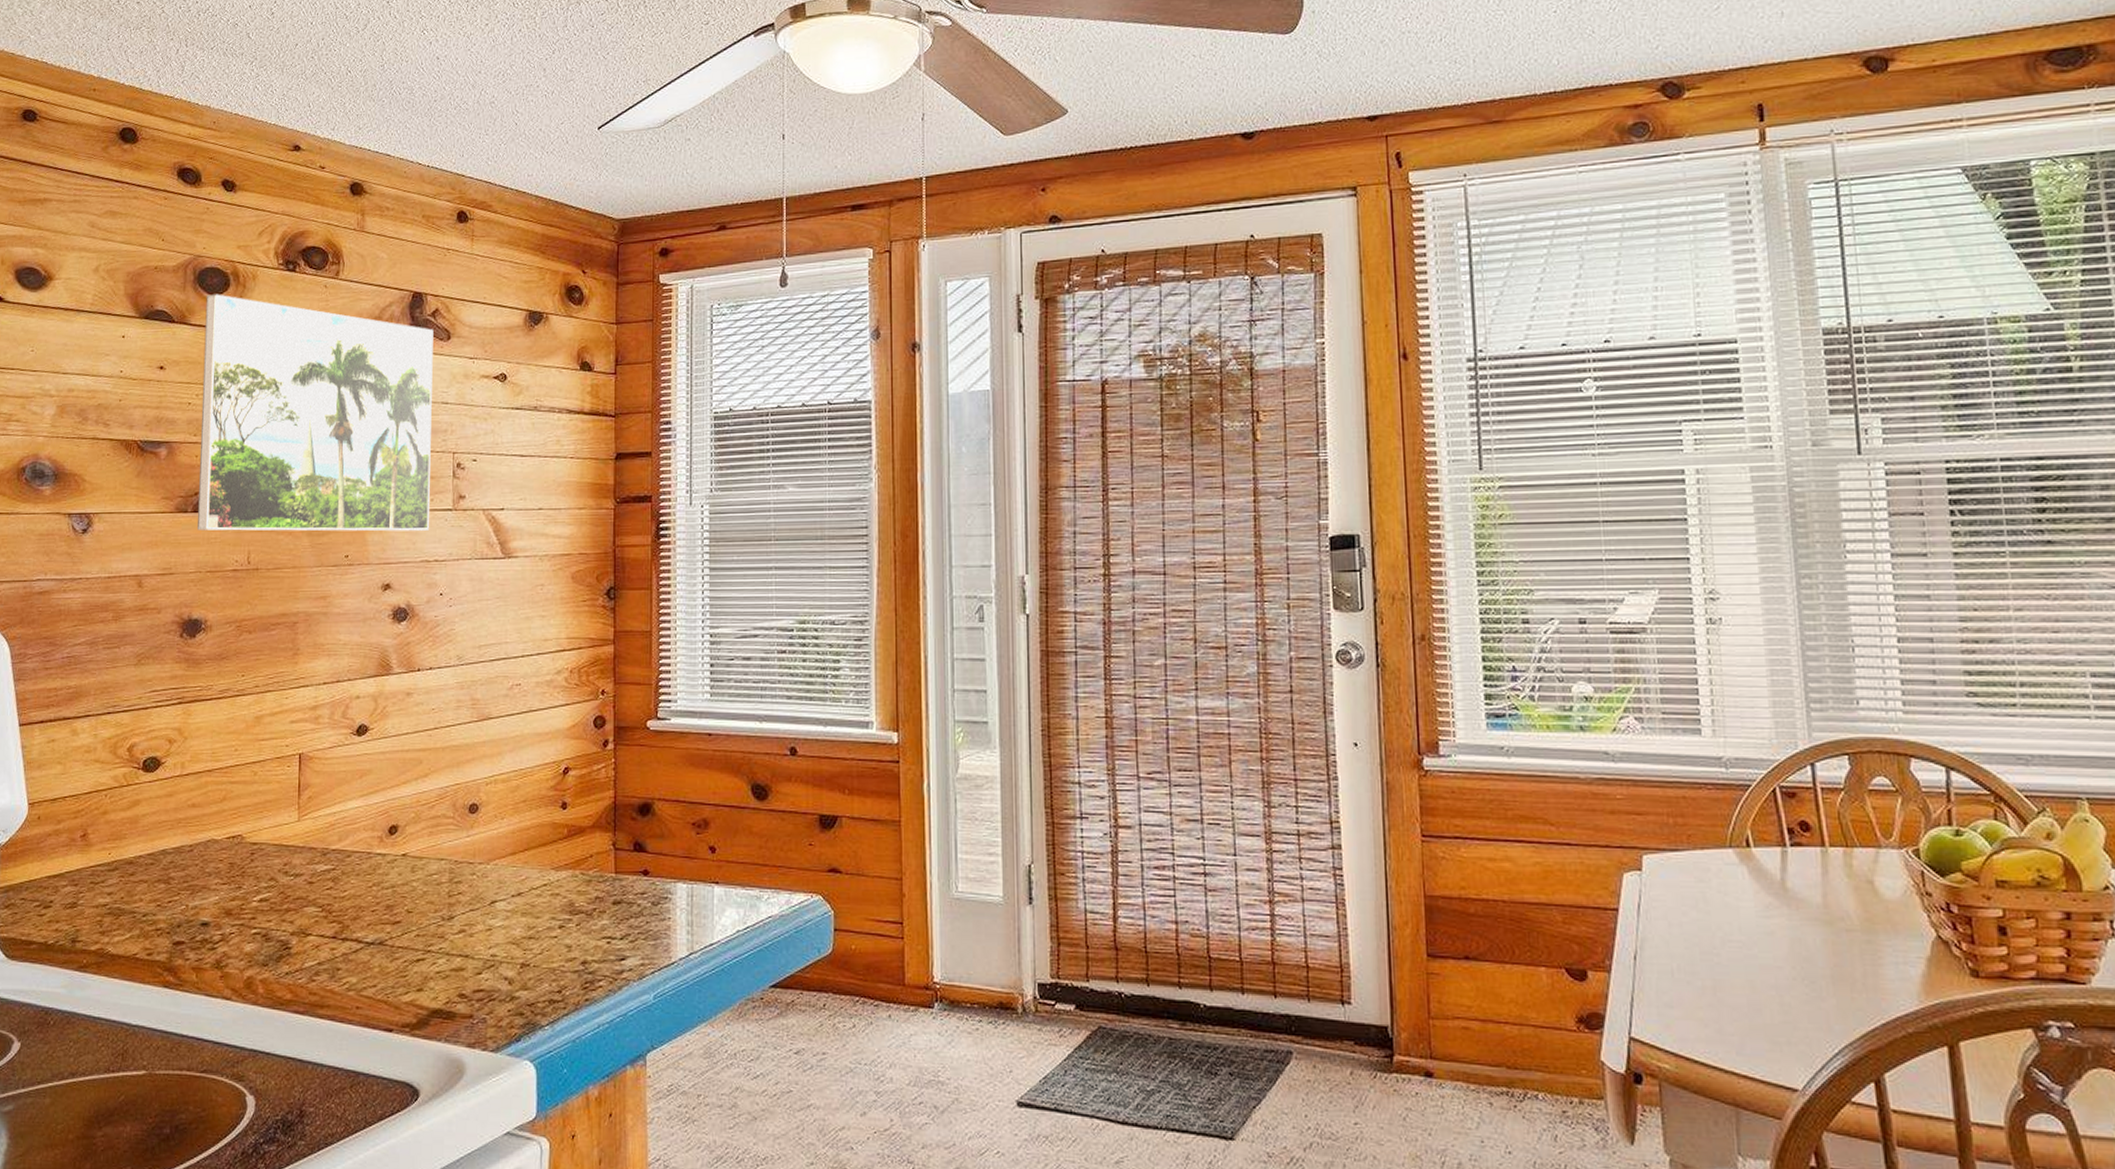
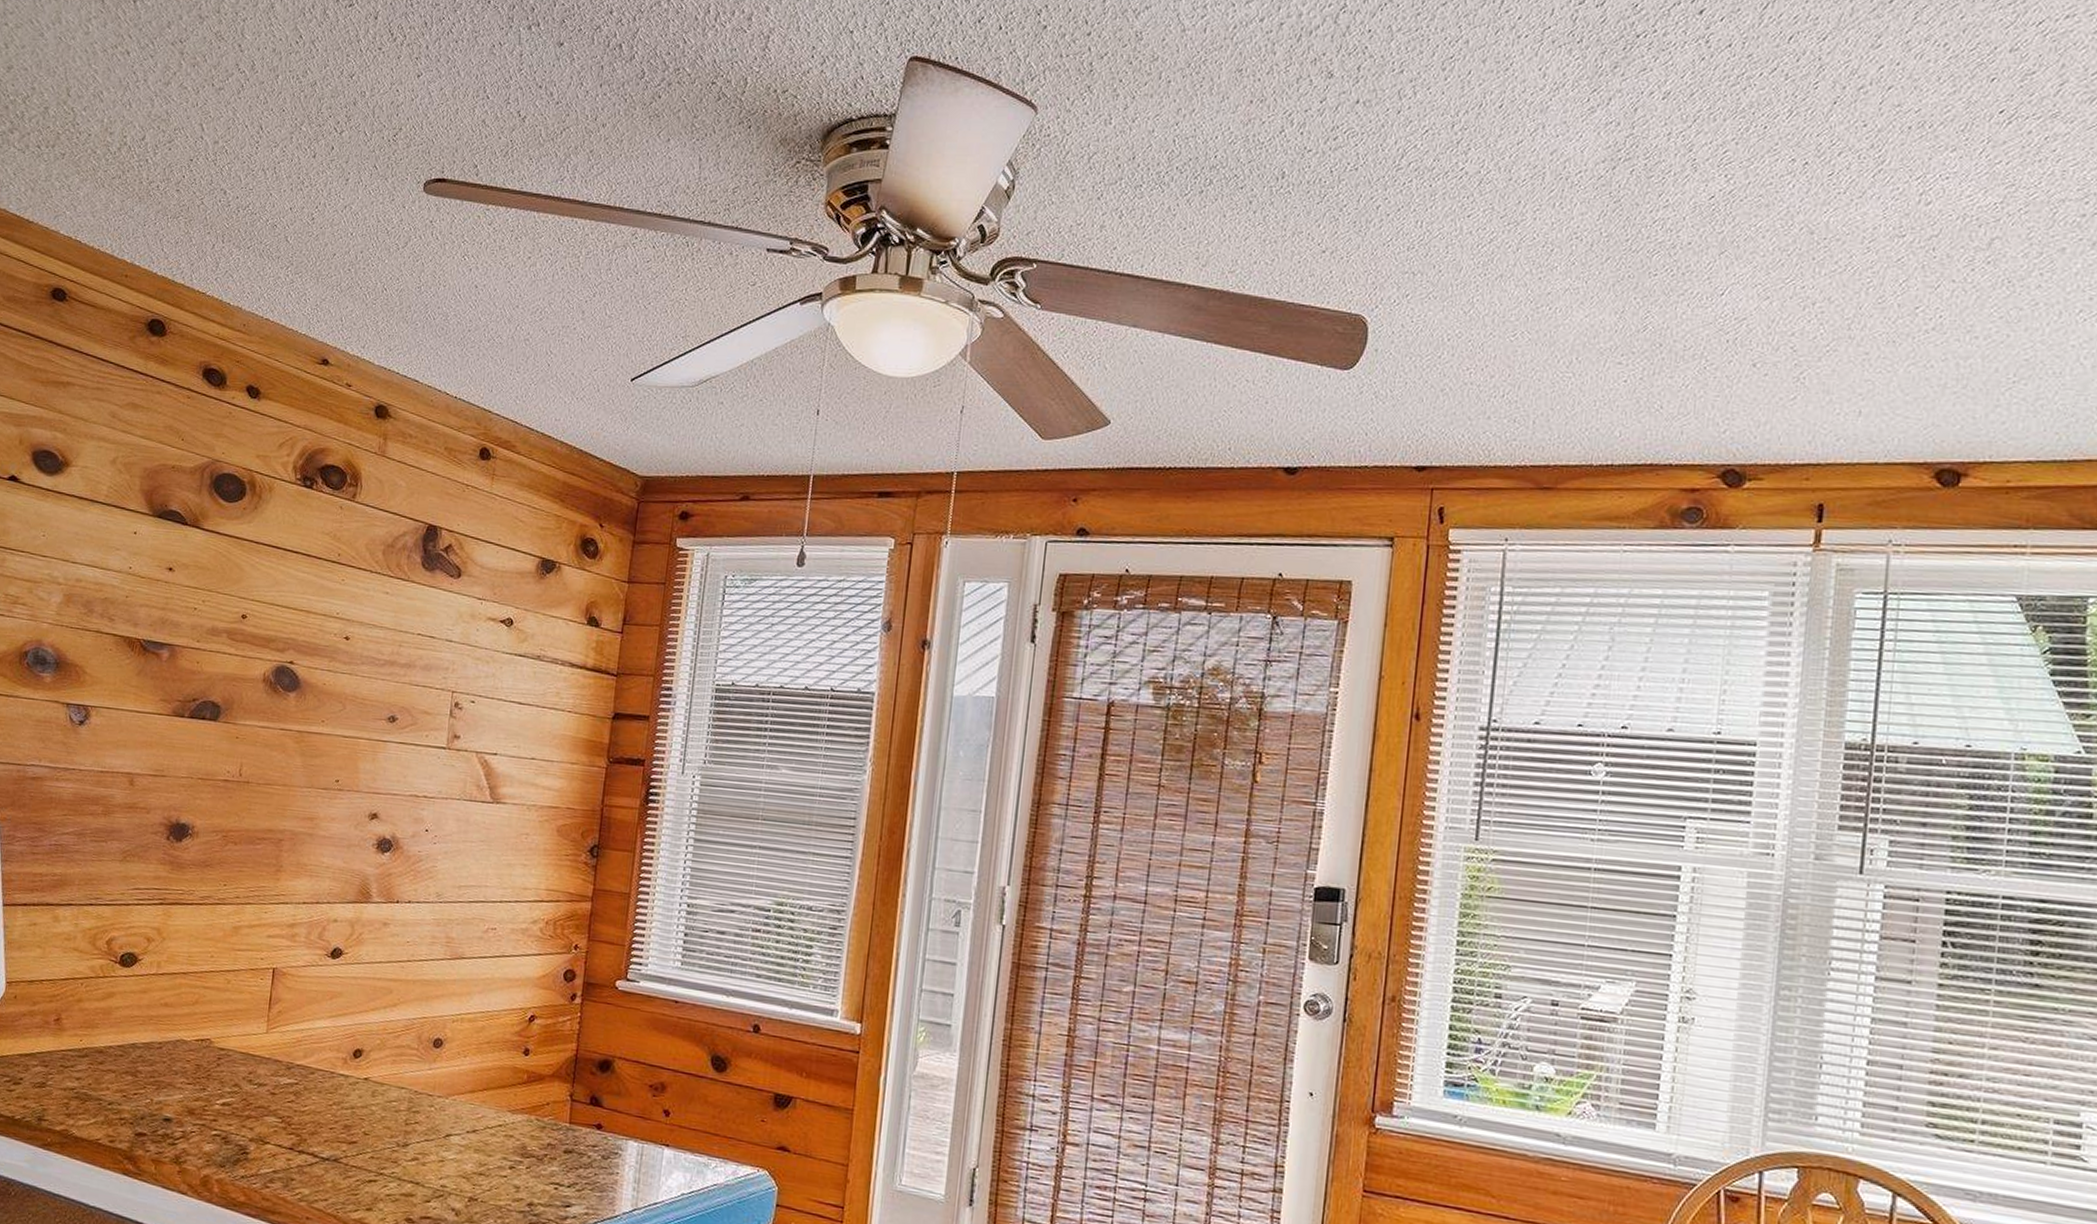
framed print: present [197,294,434,532] -> none [193,501,445,766]

